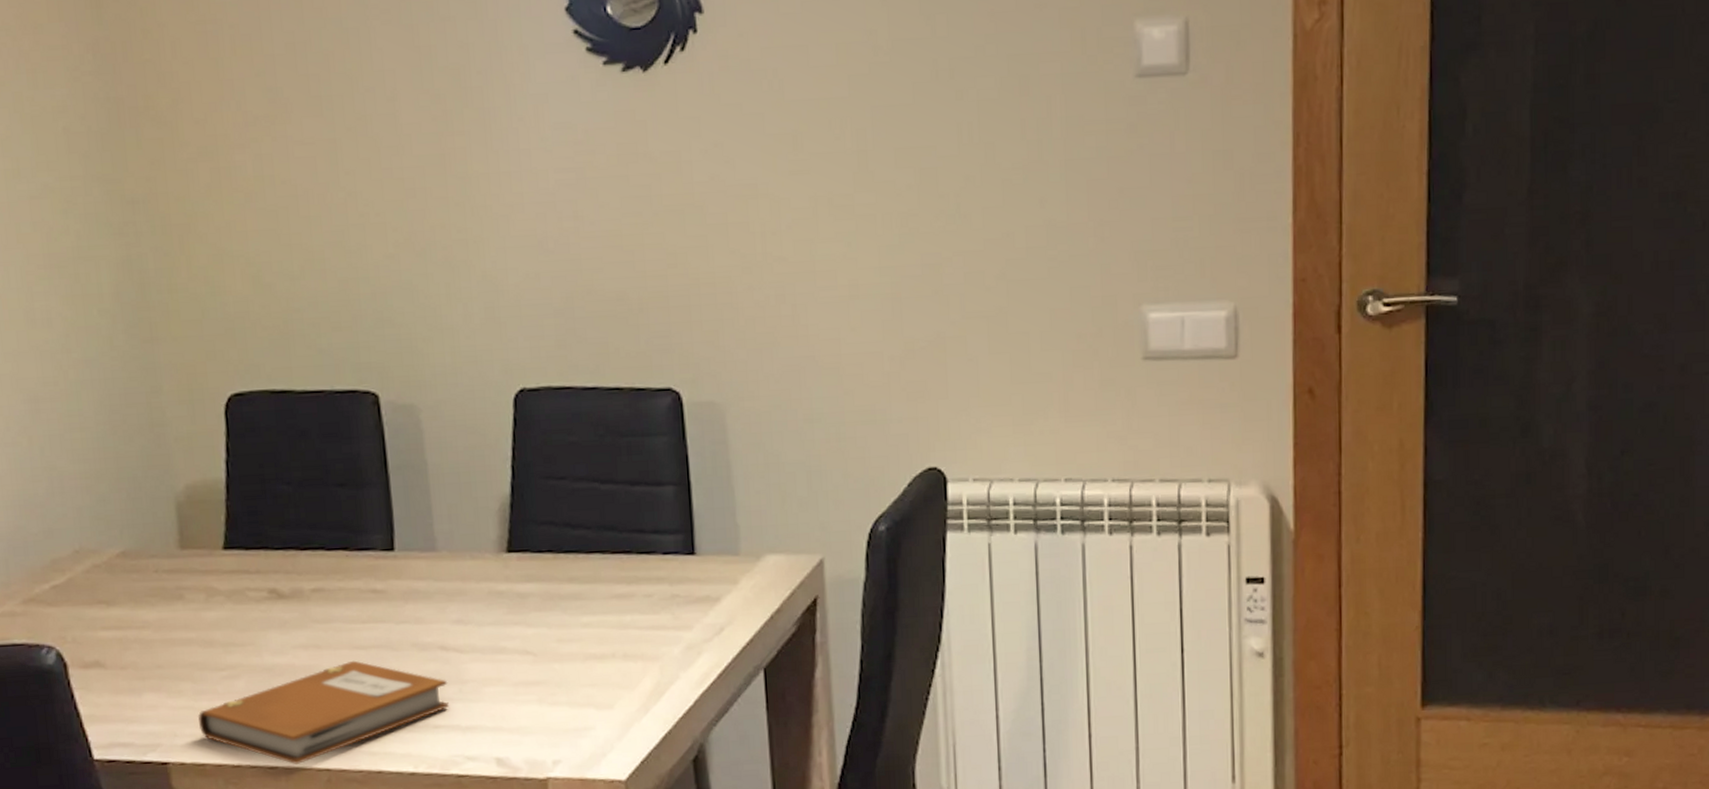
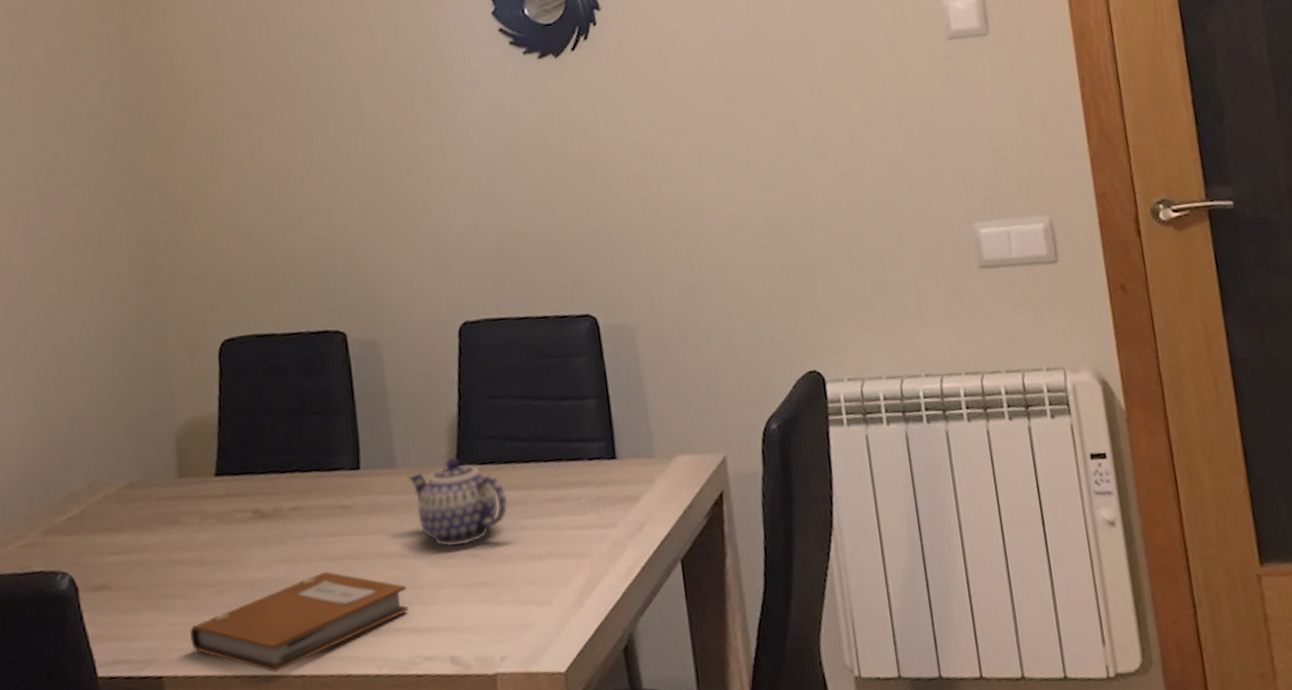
teapot: none [450,543,567,641] -> present [408,457,508,547]

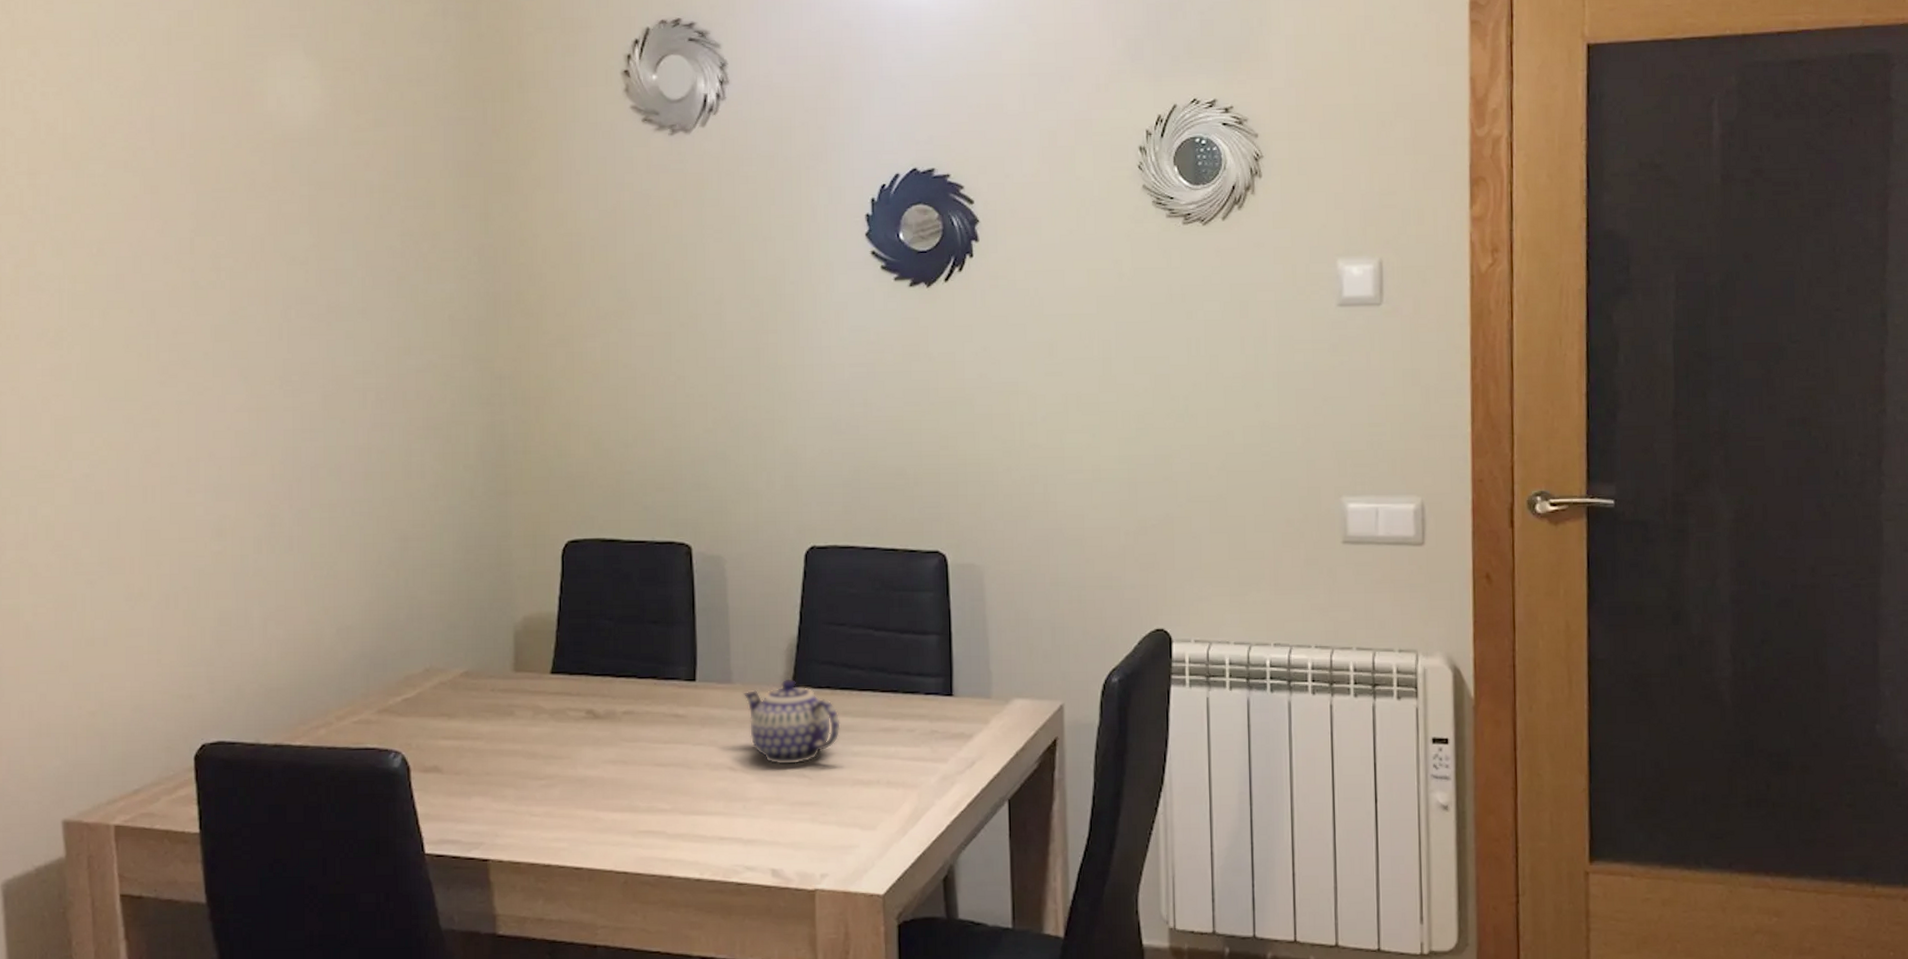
notebook: present [189,571,408,672] -> none [517,776,734,866]

